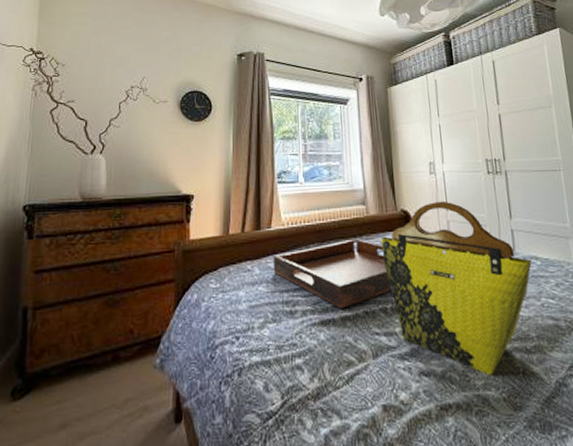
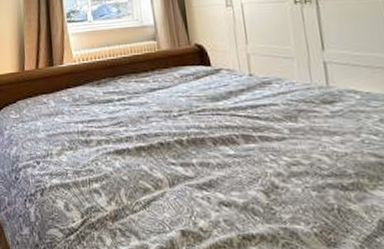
serving tray: present [273,240,392,309] -> none [66,74,188,139]
tote bag: present [381,201,532,376] -> none [174,33,349,210]

